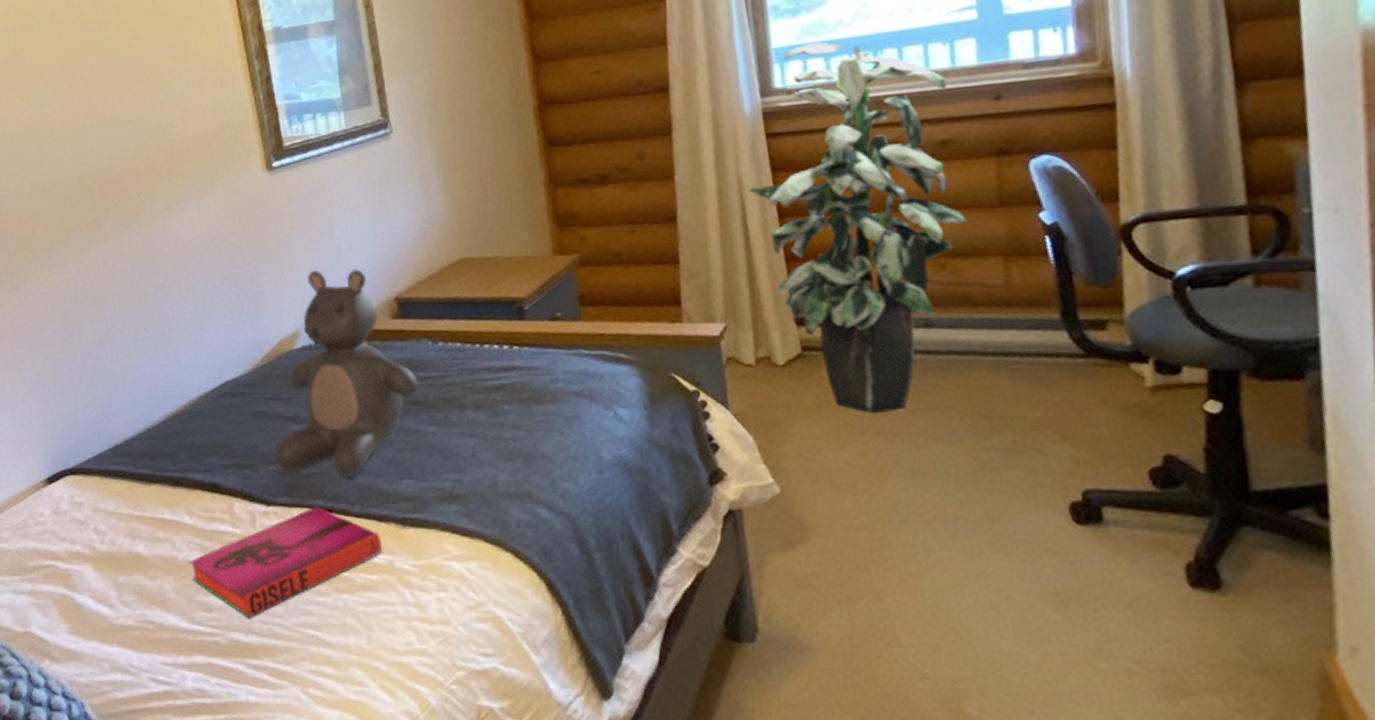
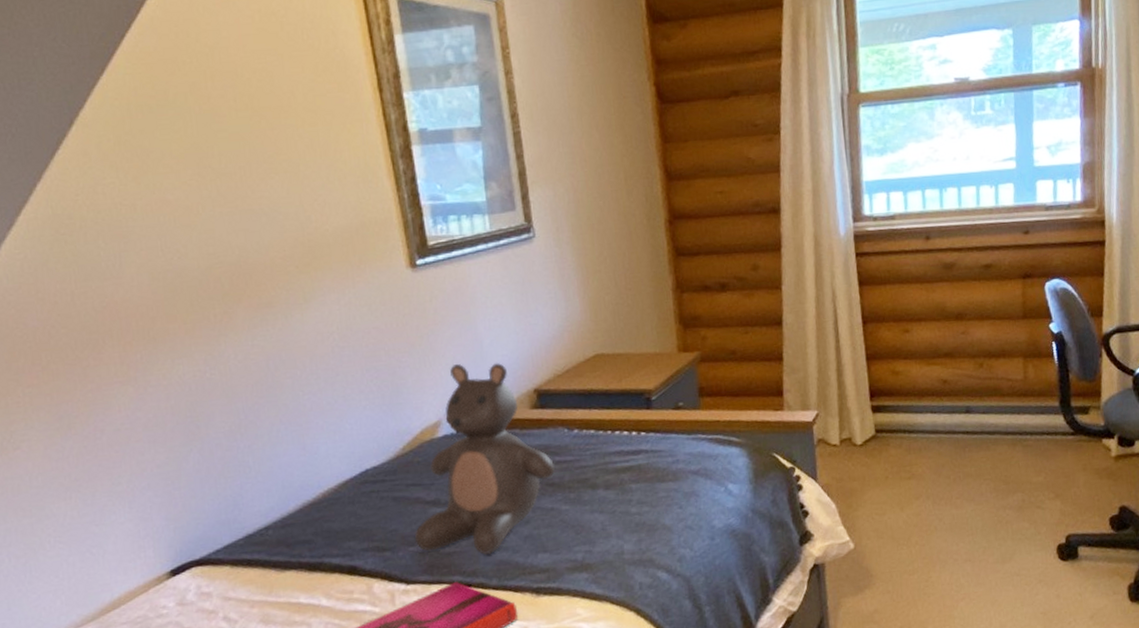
indoor plant: present [747,42,968,415] -> none [839,179,1001,483]

